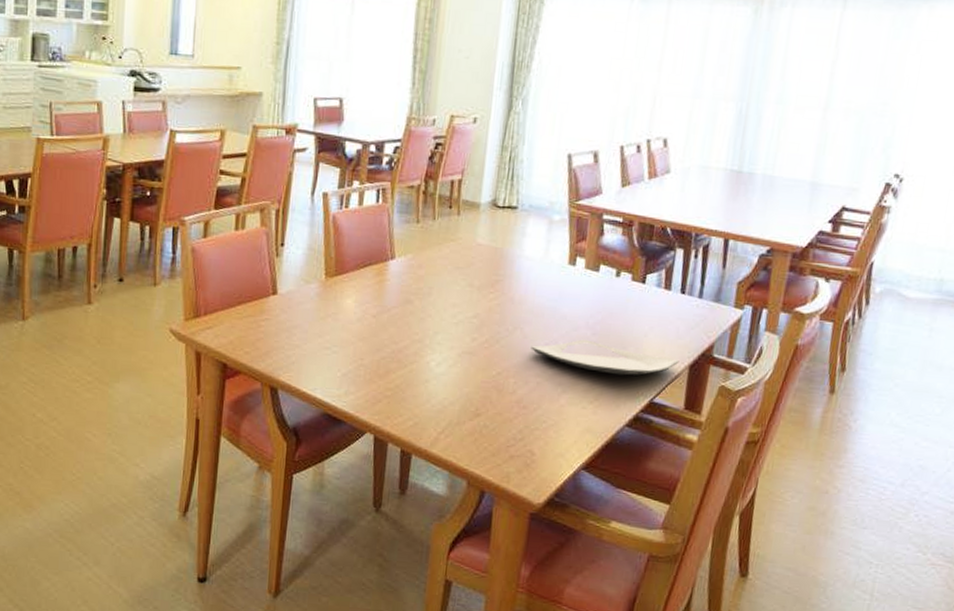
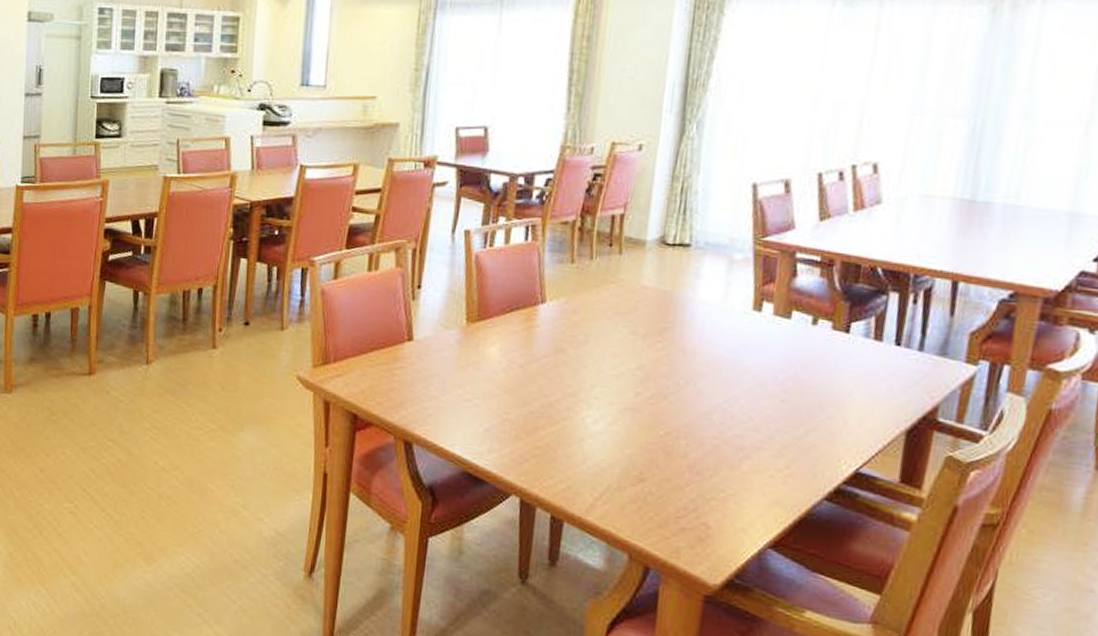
plate: present [531,339,679,376] -> none [706,397,893,441]

